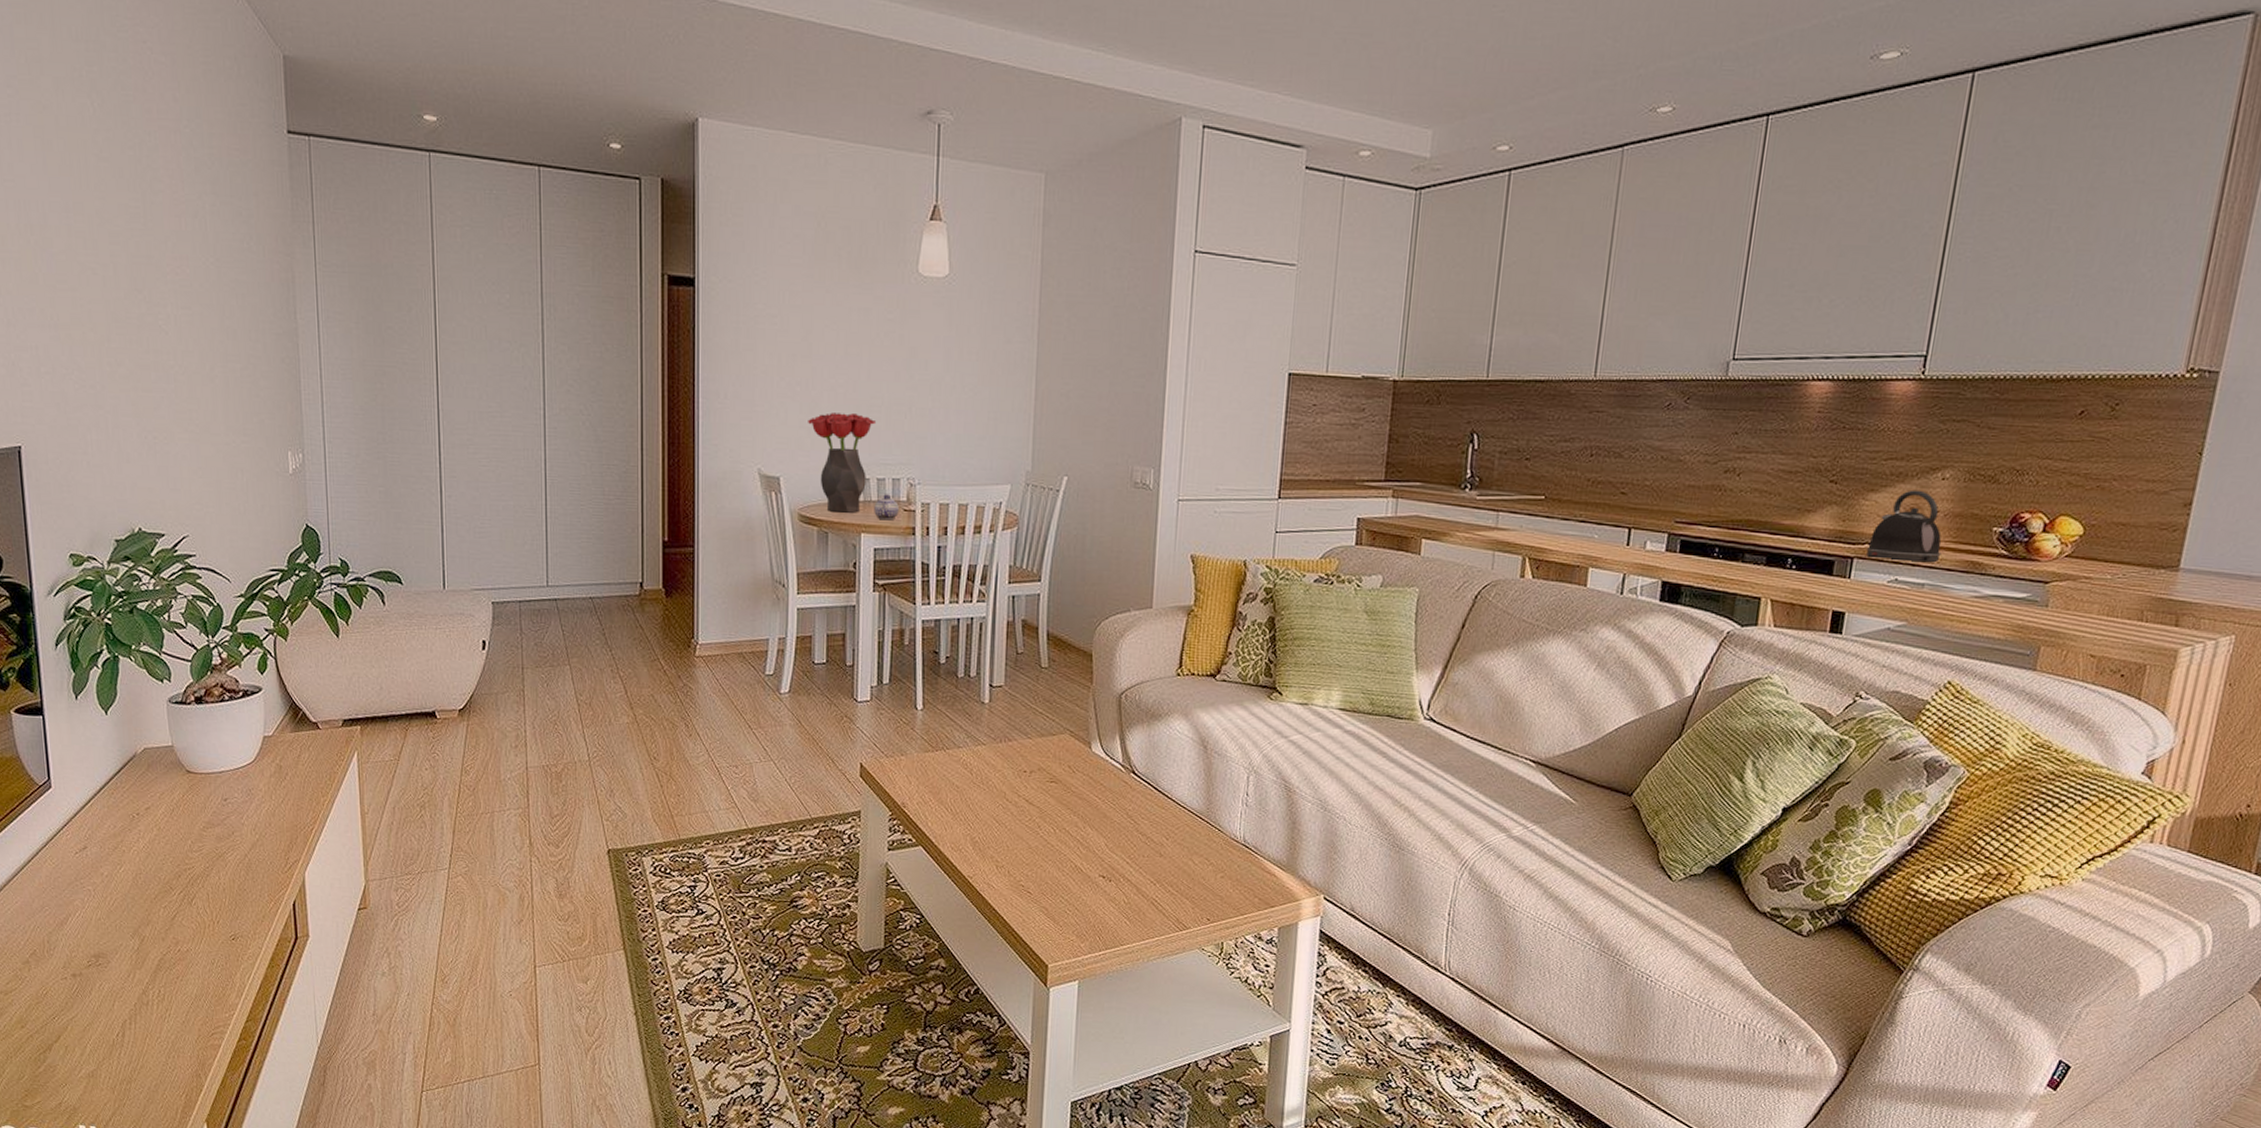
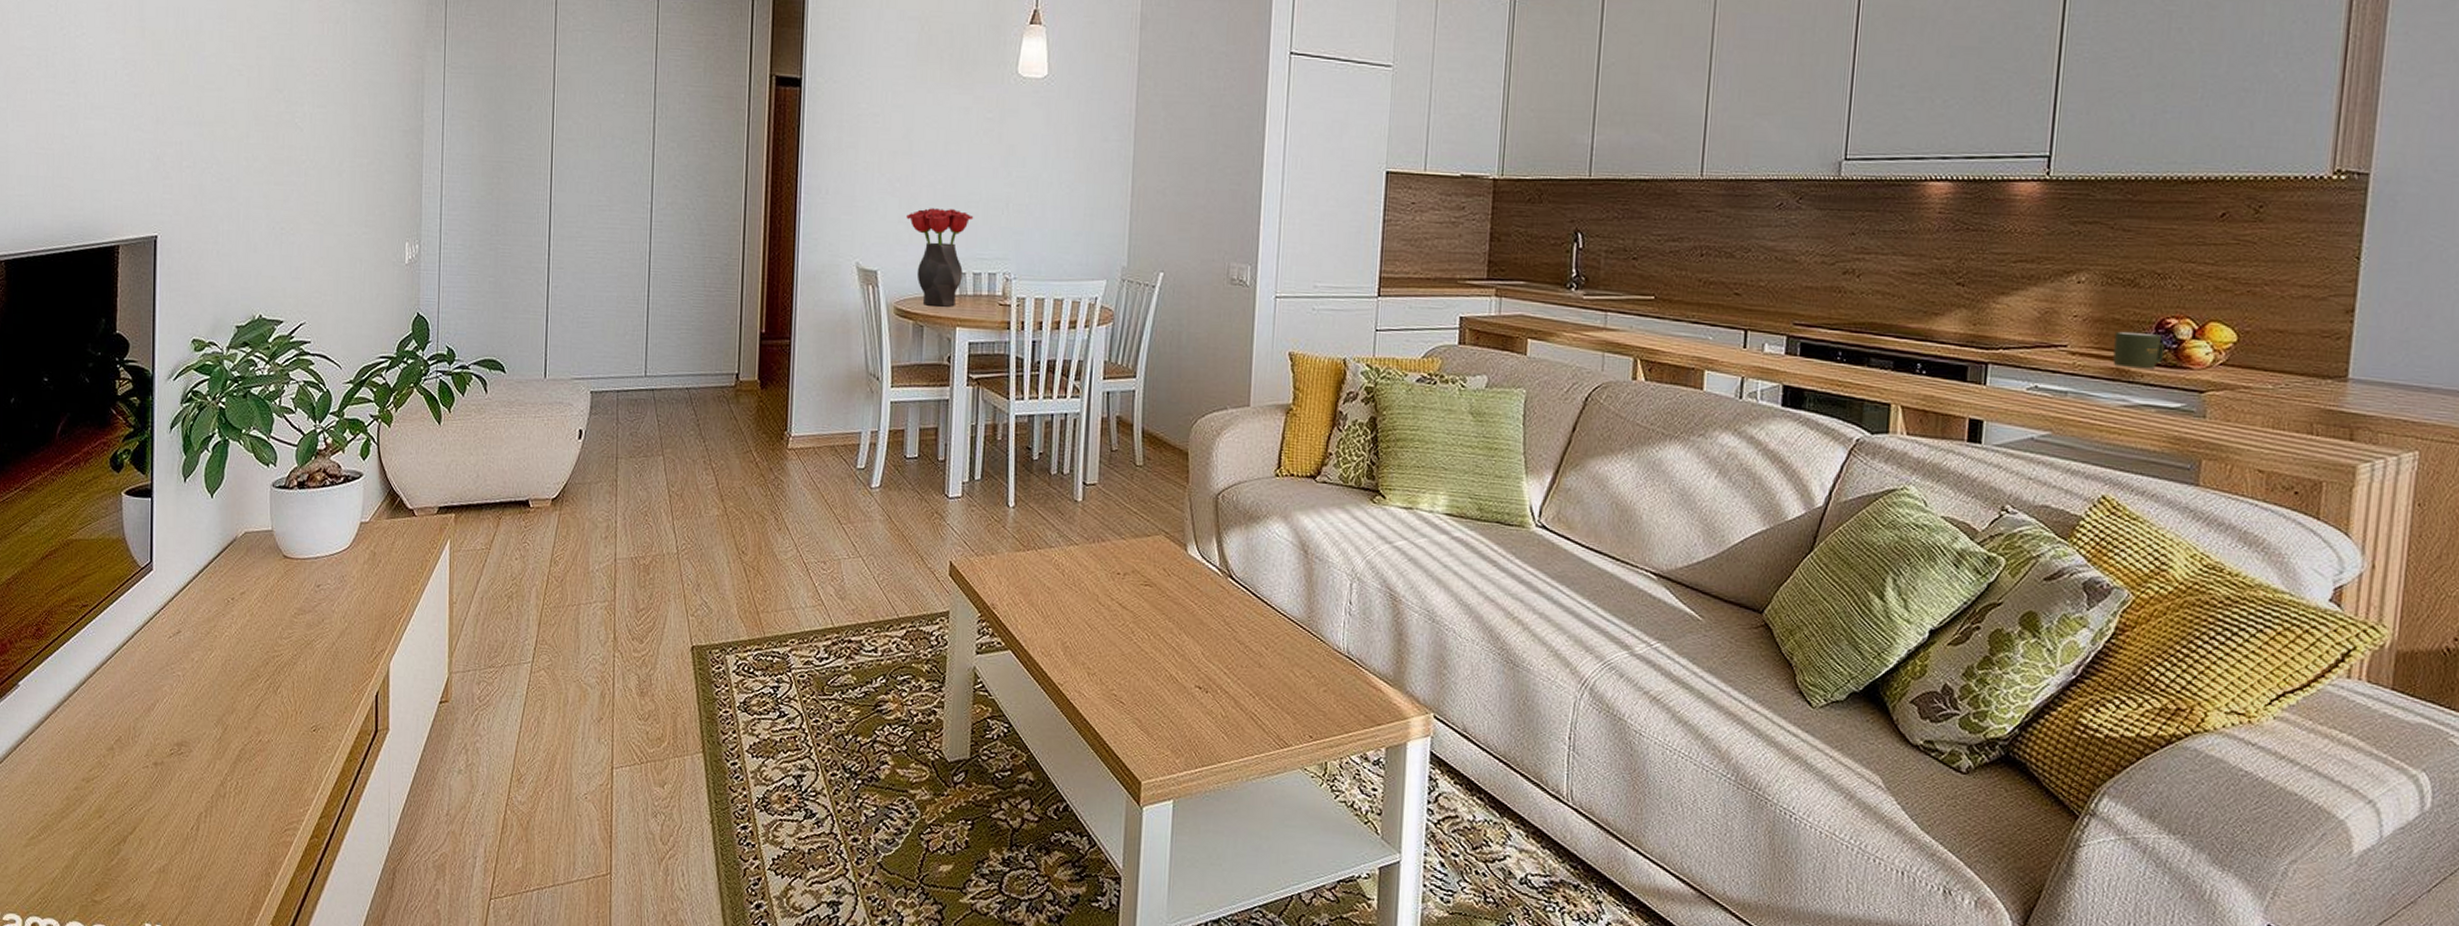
teapot: present [874,494,899,521] -> none [969,288,994,315]
kettle: present [1866,489,1942,562] -> none [2001,293,2083,369]
mug: none [1968,525,2017,562] -> present [2113,331,2165,370]

